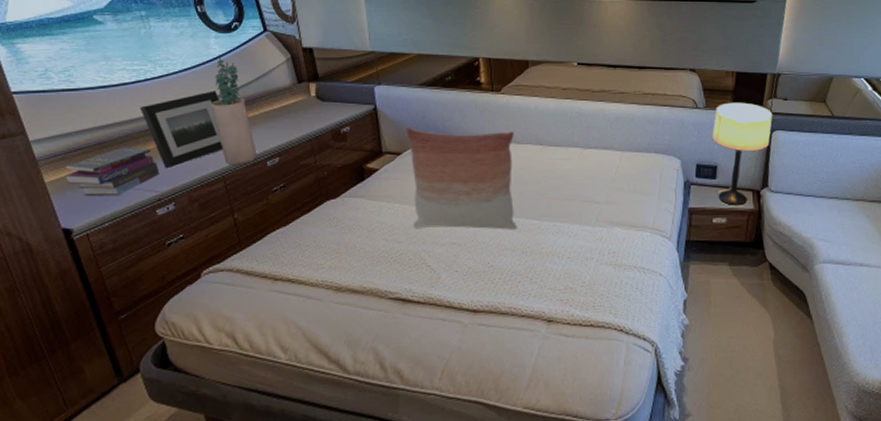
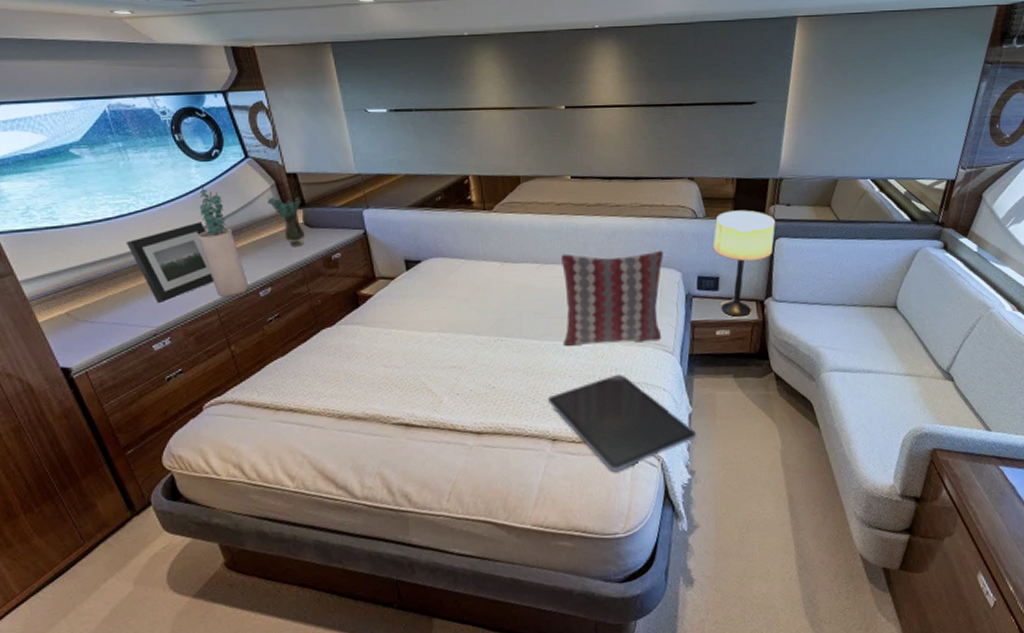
books: present [64,147,160,195] -> none [58,283,152,334]
vase: none [281,70,316,119] -> present [267,197,305,247]
pillow: present [406,126,518,230] -> none [398,250,518,354]
tablet: none [544,257,691,356] -> present [547,374,697,472]
pillow: none [563,137,664,227] -> present [561,250,663,346]

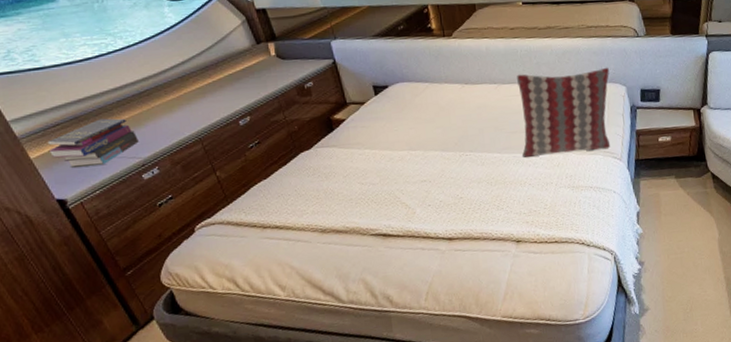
books: none [58,283,152,334] -> present [47,118,139,168]
picture frame: present [125,222,214,304] -> none [107,58,196,136]
vase: present [197,184,249,298] -> none [174,23,229,128]
vase: present [267,197,305,247] -> none [239,31,278,78]
tablet: present [547,374,697,472] -> none [510,180,645,267]
table lamp: present [713,210,776,318] -> none [653,27,709,125]

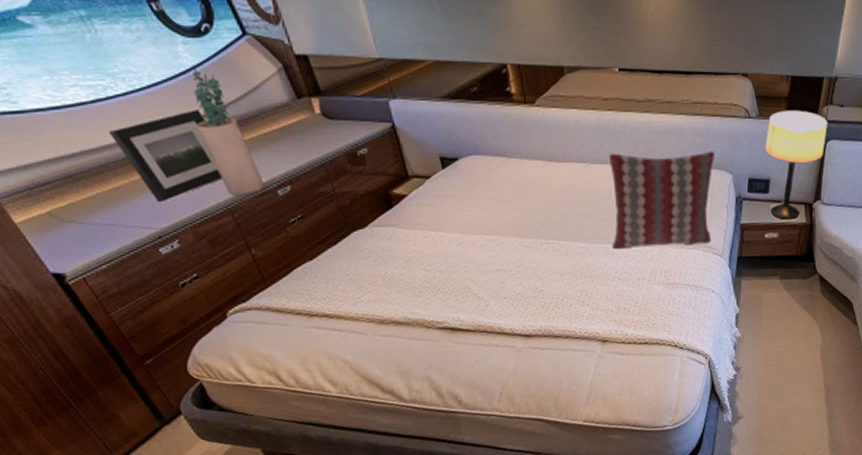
books: present [47,118,139,168] -> none [35,178,153,236]
picture frame: none [107,58,196,136] -> present [108,109,223,203]
vase: none [174,23,229,128] -> present [191,65,265,196]
table lamp: none [653,27,709,125] -> present [765,110,828,221]

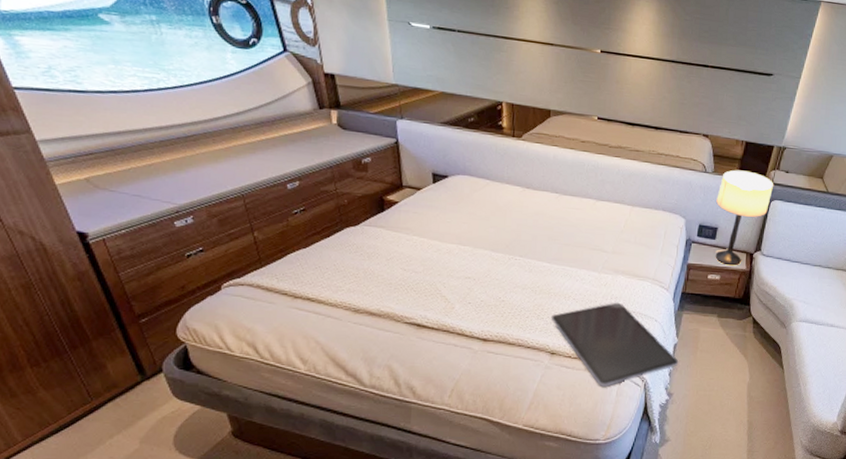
picture frame: present [108,109,223,203] -> none [153,107,243,183]
vase: present [191,65,265,196] -> none [228,71,277,186]
tablet: none [596,276,743,370] -> present [550,302,679,387]
pillow: present [609,150,715,249] -> none [572,188,672,278]

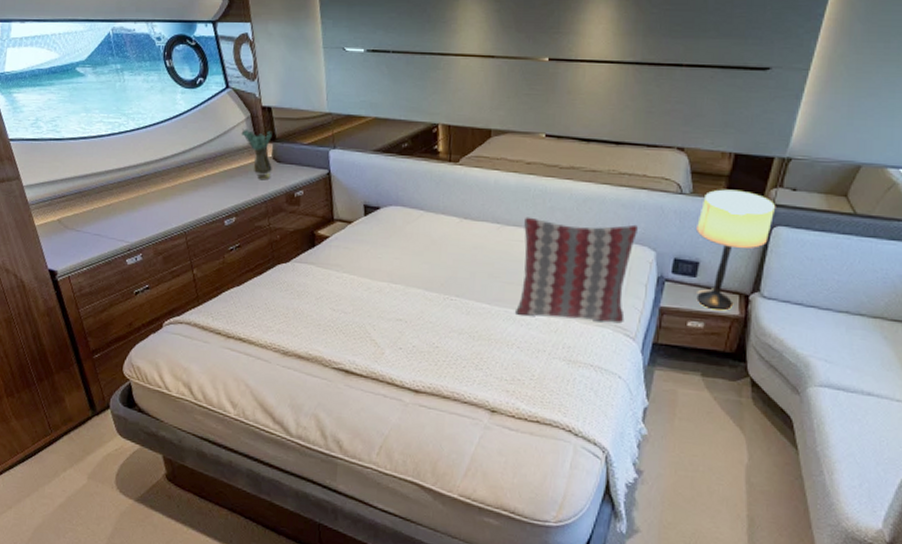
vase: none [302,94,337,146] -> present [241,128,272,180]
tablet: present [550,302,679,387] -> none [491,352,651,456]
pillow: none [572,188,672,278] -> present [516,217,638,324]

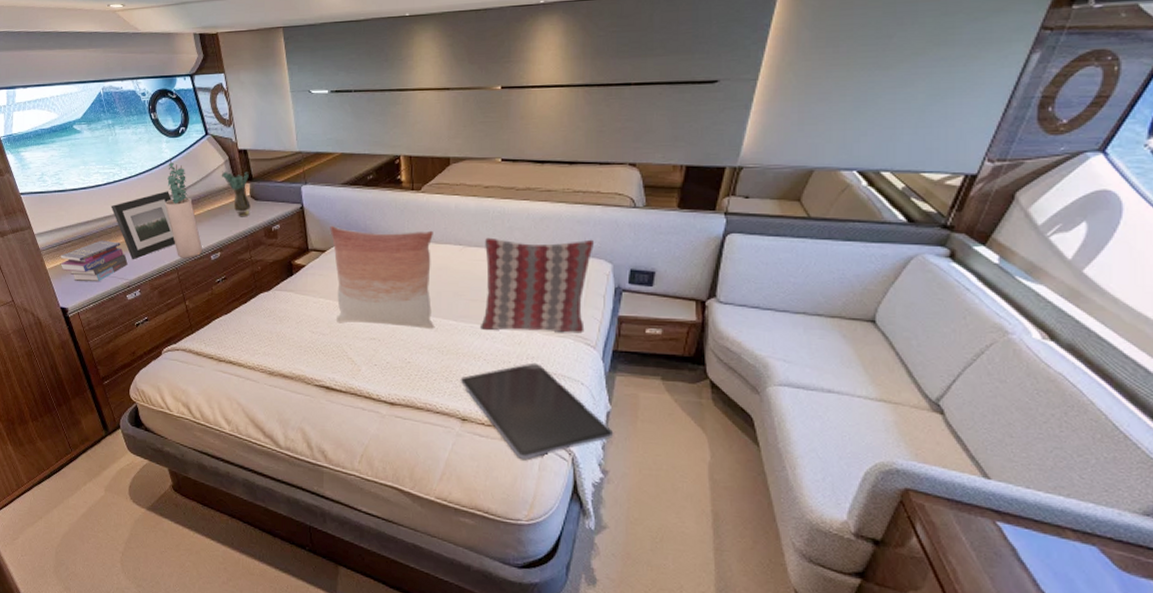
books: none [51,197,130,242] -> present [60,240,128,281]
picture frame: none [113,146,186,221] -> present [110,191,176,260]
vase: none [175,111,216,223] -> present [164,158,203,258]
pillow: none [358,194,470,312] -> present [330,225,435,329]
tablet: none [491,352,651,456] -> present [460,362,614,459]
table lamp: present [696,189,776,311] -> none [651,200,729,317]

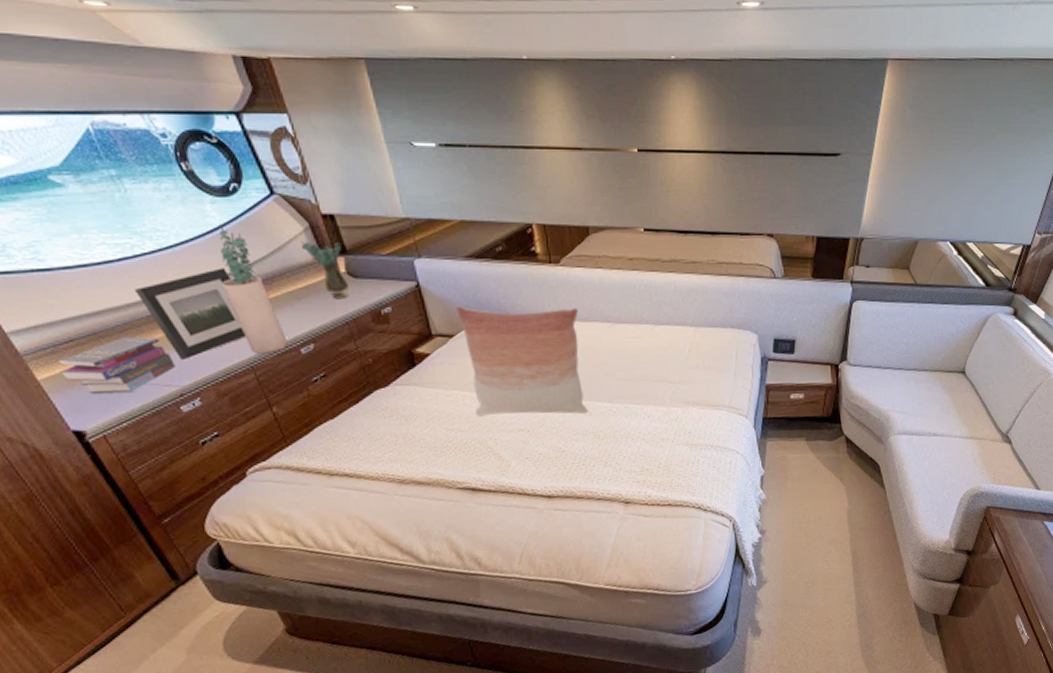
tablet: present [460,362,614,459] -> none [619,437,768,532]
pillow: present [481,237,594,334] -> none [634,311,740,409]

